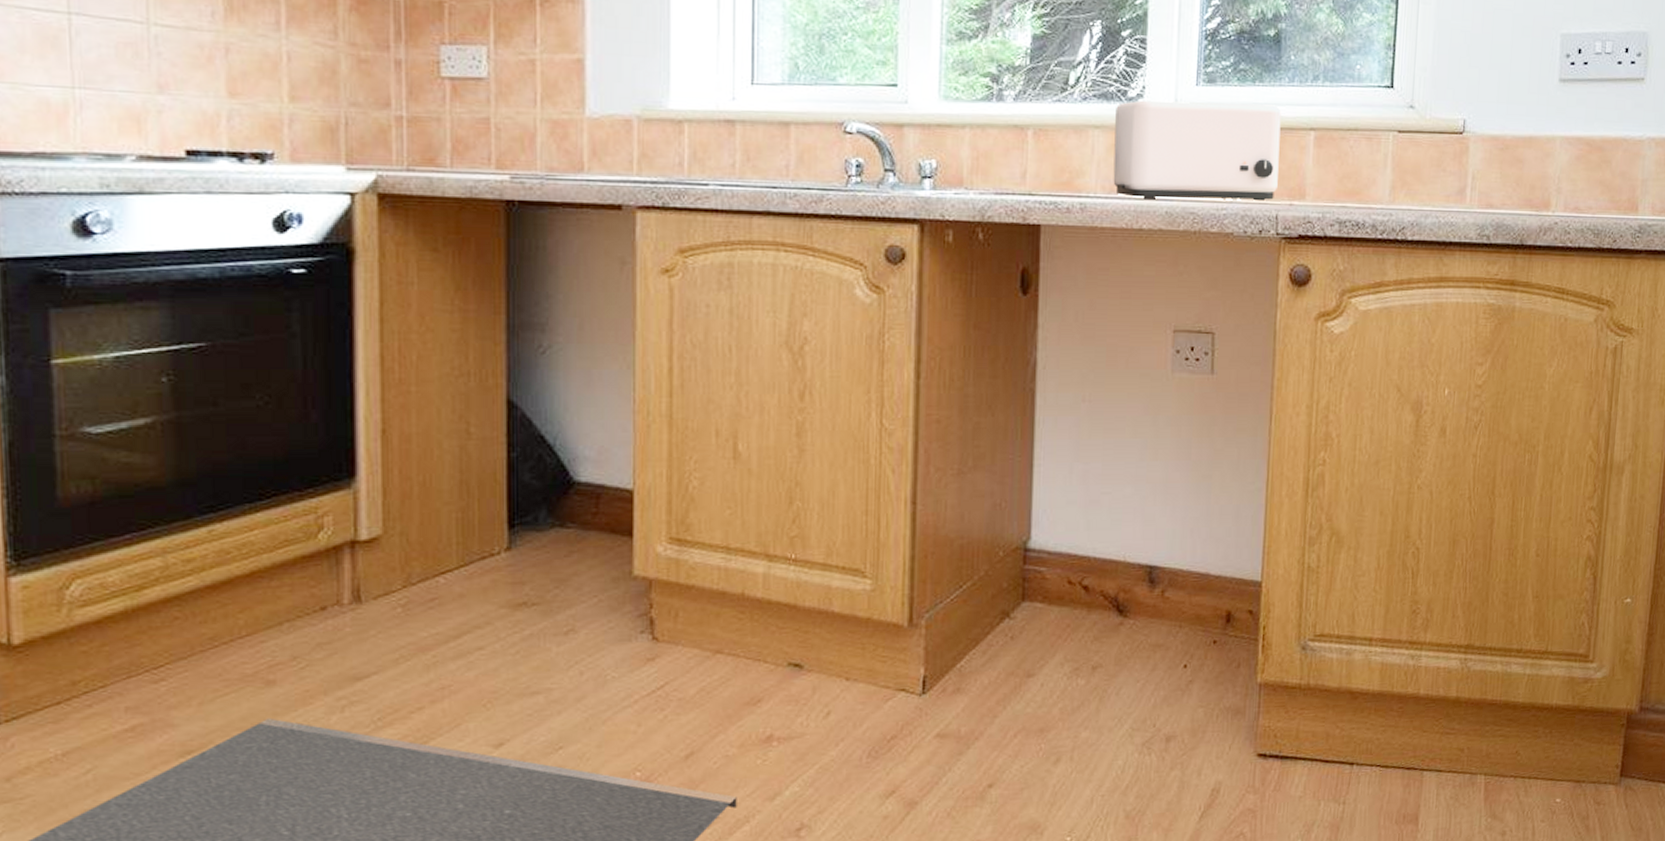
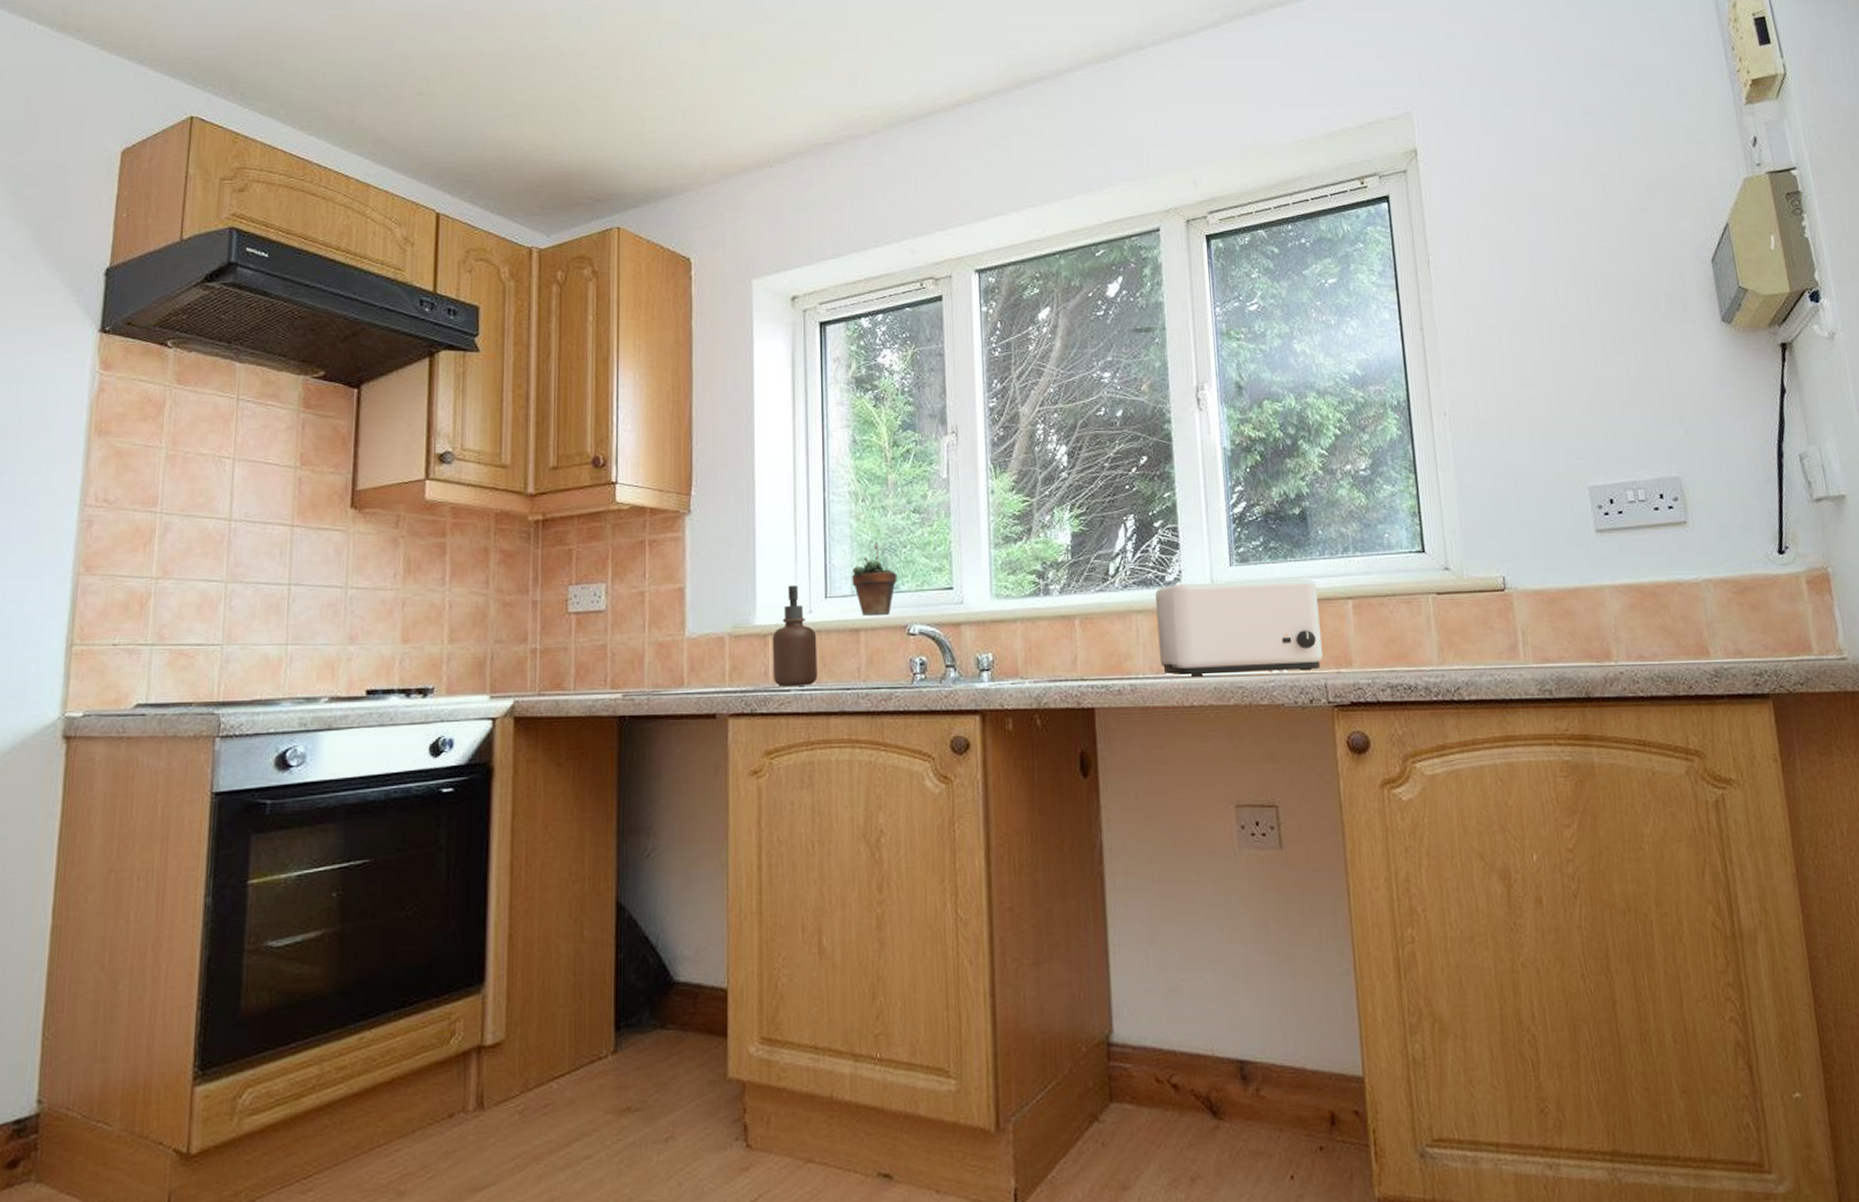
soap dispenser: none [688,66,741,181] -> present [772,584,818,687]
succulent plant: none [783,24,835,110] -> present [852,541,898,617]

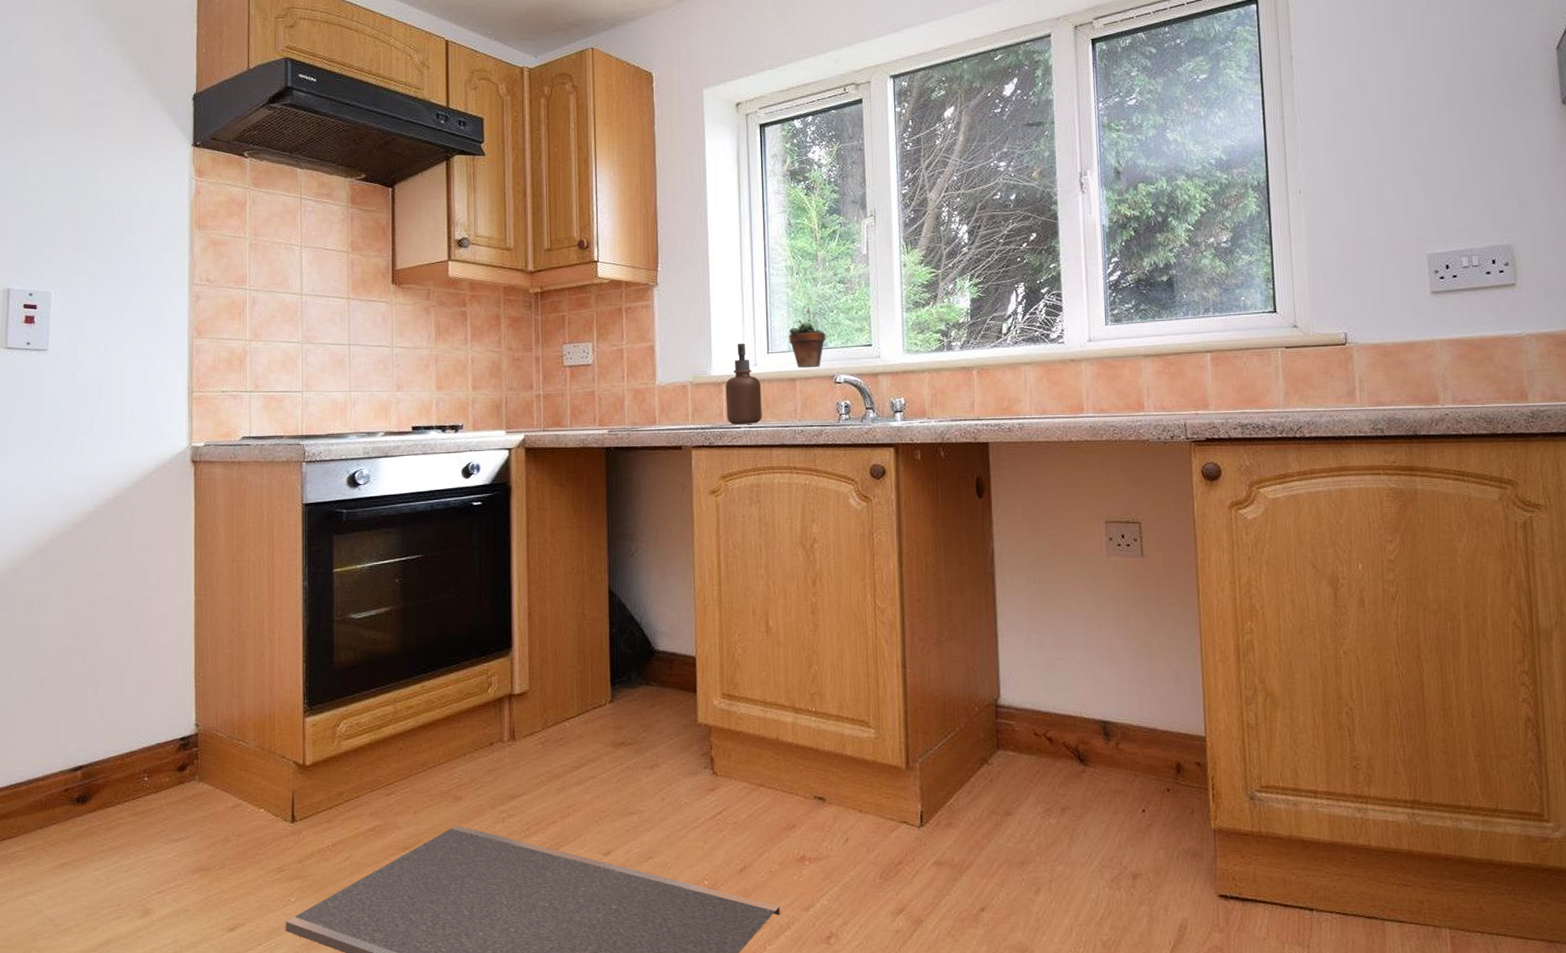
toaster: present [1155,578,1323,677] -> none [1041,335,1183,417]

